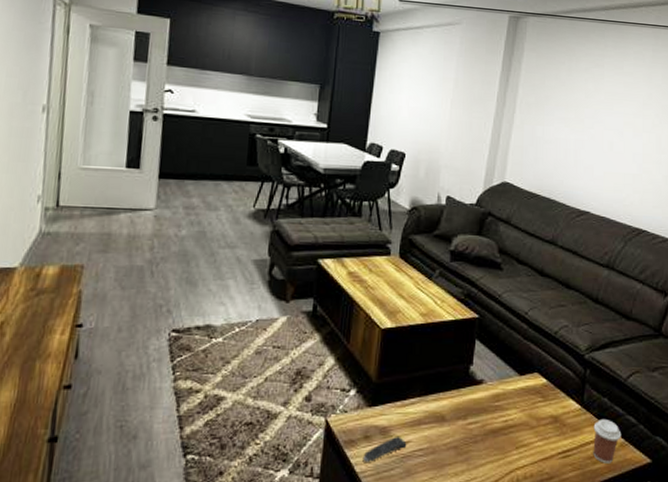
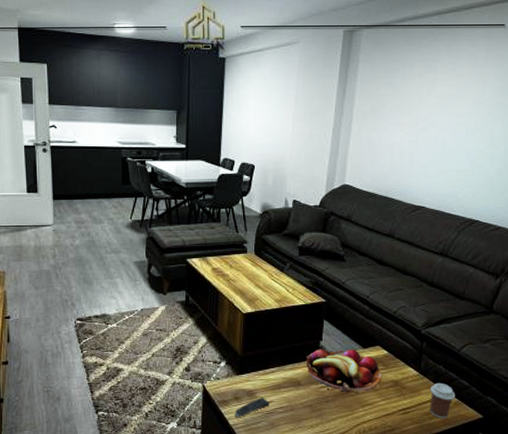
fruit basket: none [453,375,541,431] -> present [306,349,383,393]

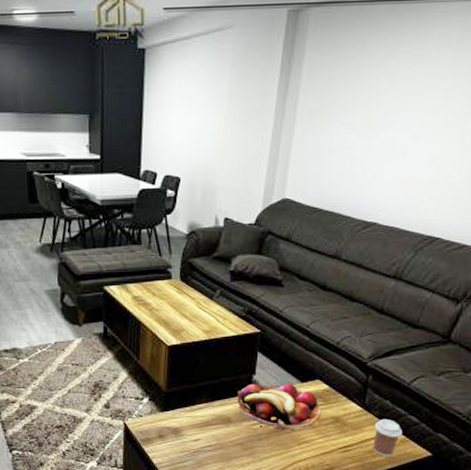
remote control: present [234,397,270,417] -> none [158,434,197,456]

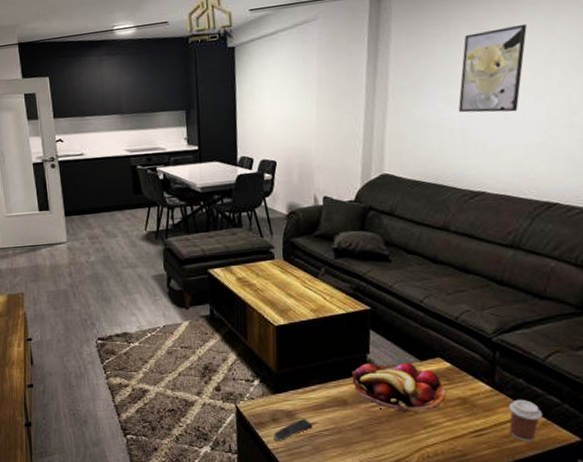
remote control: none [158,434,197,456] -> present [273,418,313,440]
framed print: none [362,55,434,145] -> present [459,23,527,113]

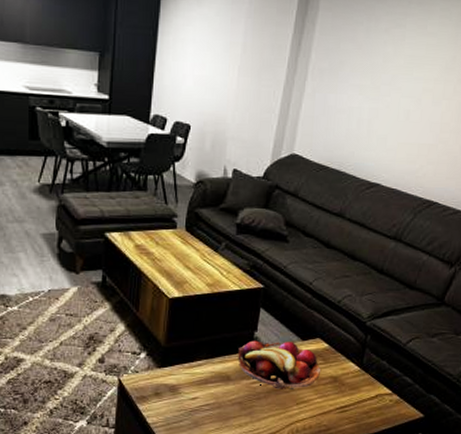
remote control: present [273,418,313,440] -> none [154,392,195,415]
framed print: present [459,23,527,113] -> none [369,27,437,111]
coffee cup: present [508,399,543,442] -> none [369,379,398,417]

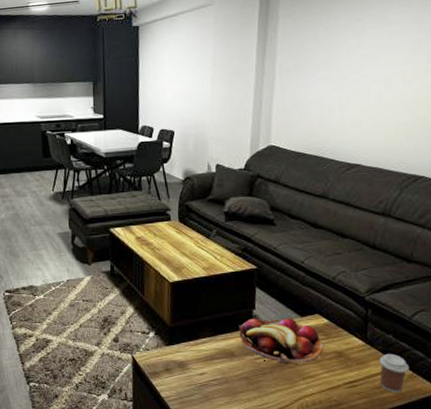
coffee cup: none [369,379,398,417] -> present [379,353,410,393]

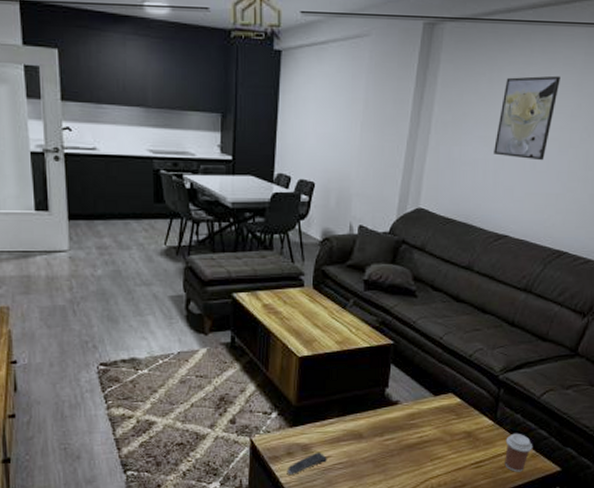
remote control: none [166,368,203,389] -> present [287,451,327,475]
fruit basket: present [239,318,324,365] -> none [369,397,455,446]
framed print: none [337,16,398,94] -> present [494,75,561,161]

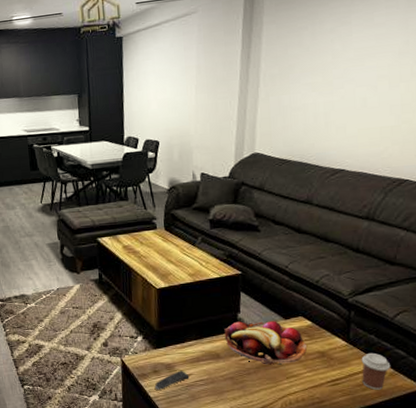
fruit basket: none [369,397,455,446] -> present [224,321,308,365]
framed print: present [494,75,561,161] -> none [322,18,384,98]

